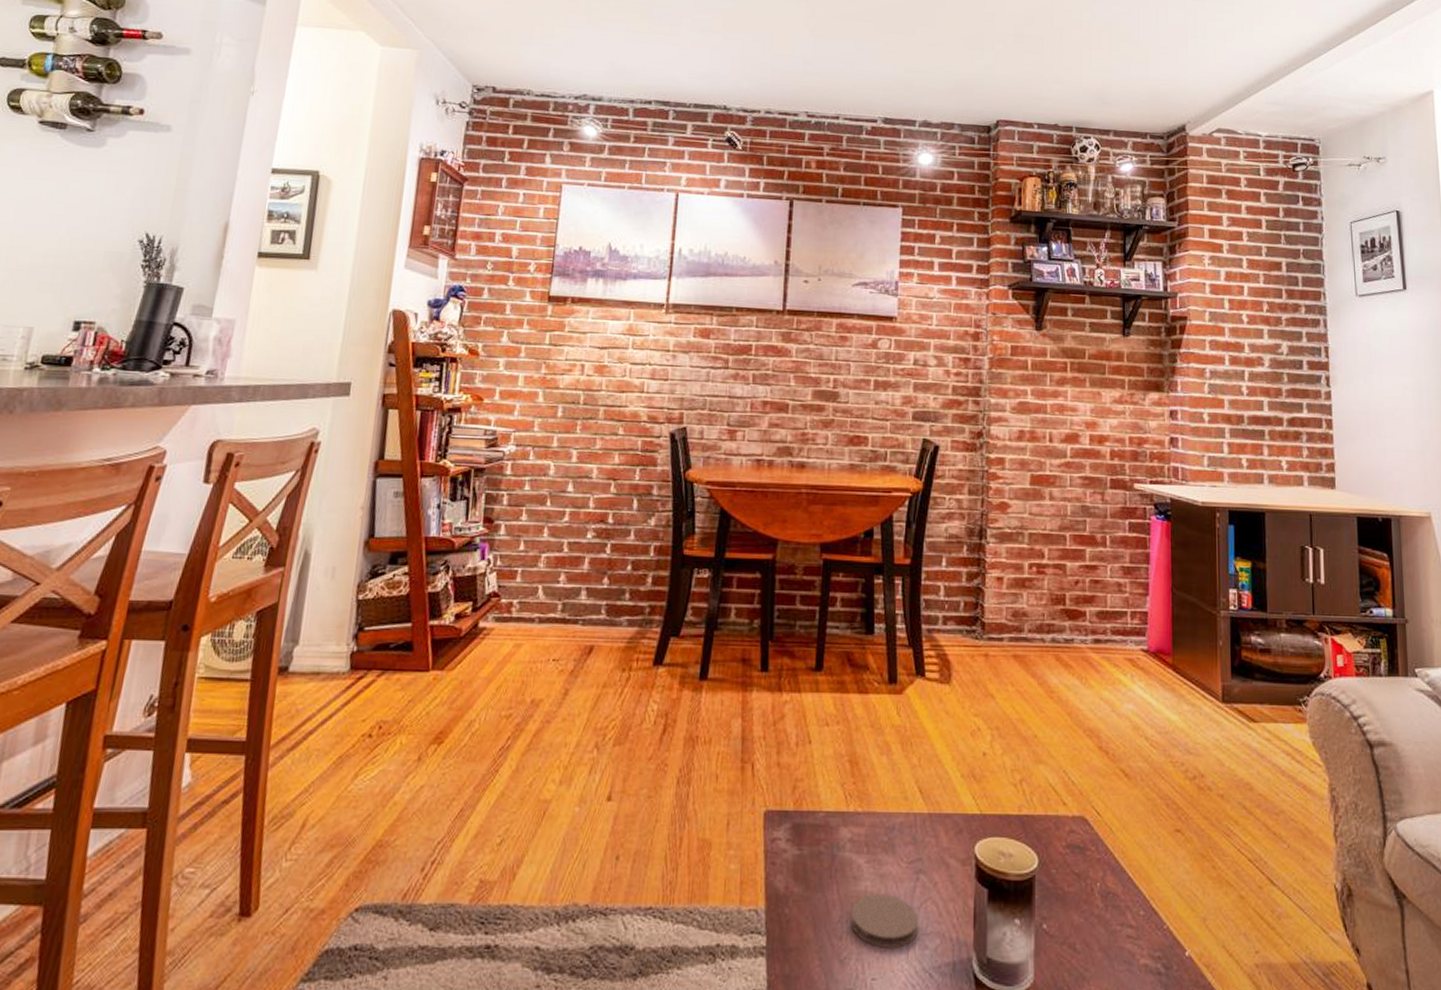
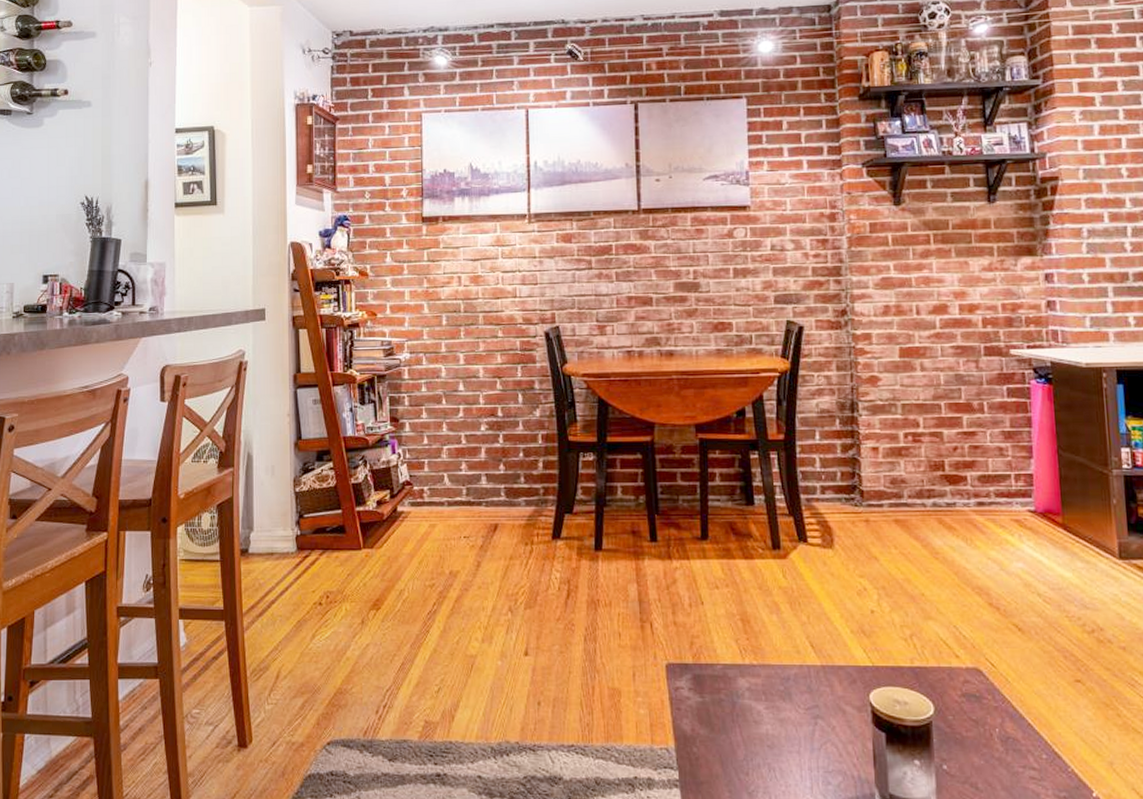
coaster: present [851,894,919,950] -> none [755,736,820,785]

